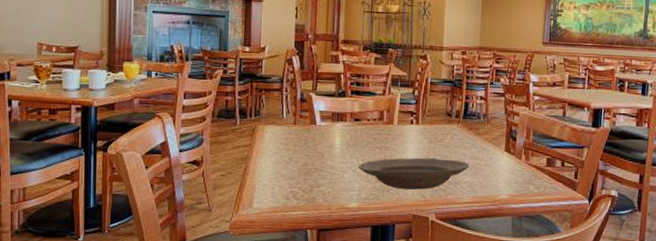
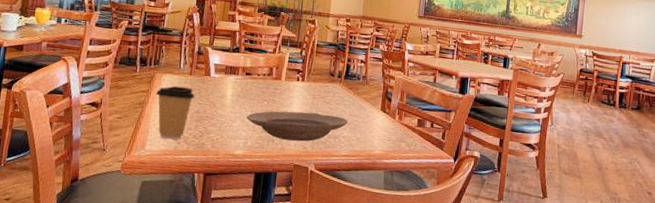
coffee cup: none [259,137,302,196] -> present [155,85,196,140]

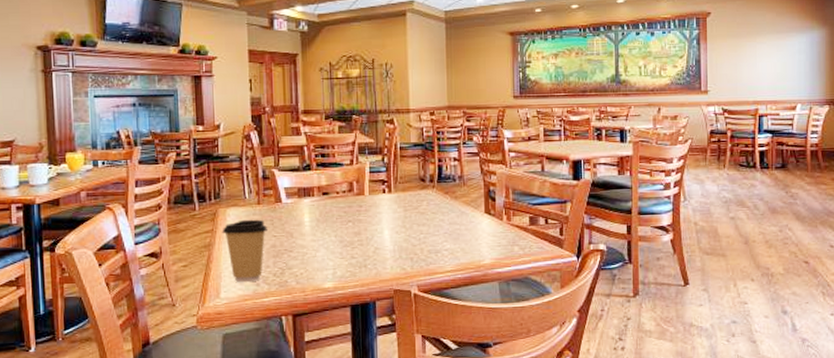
plate: present [246,111,349,142] -> none [330,227,449,263]

